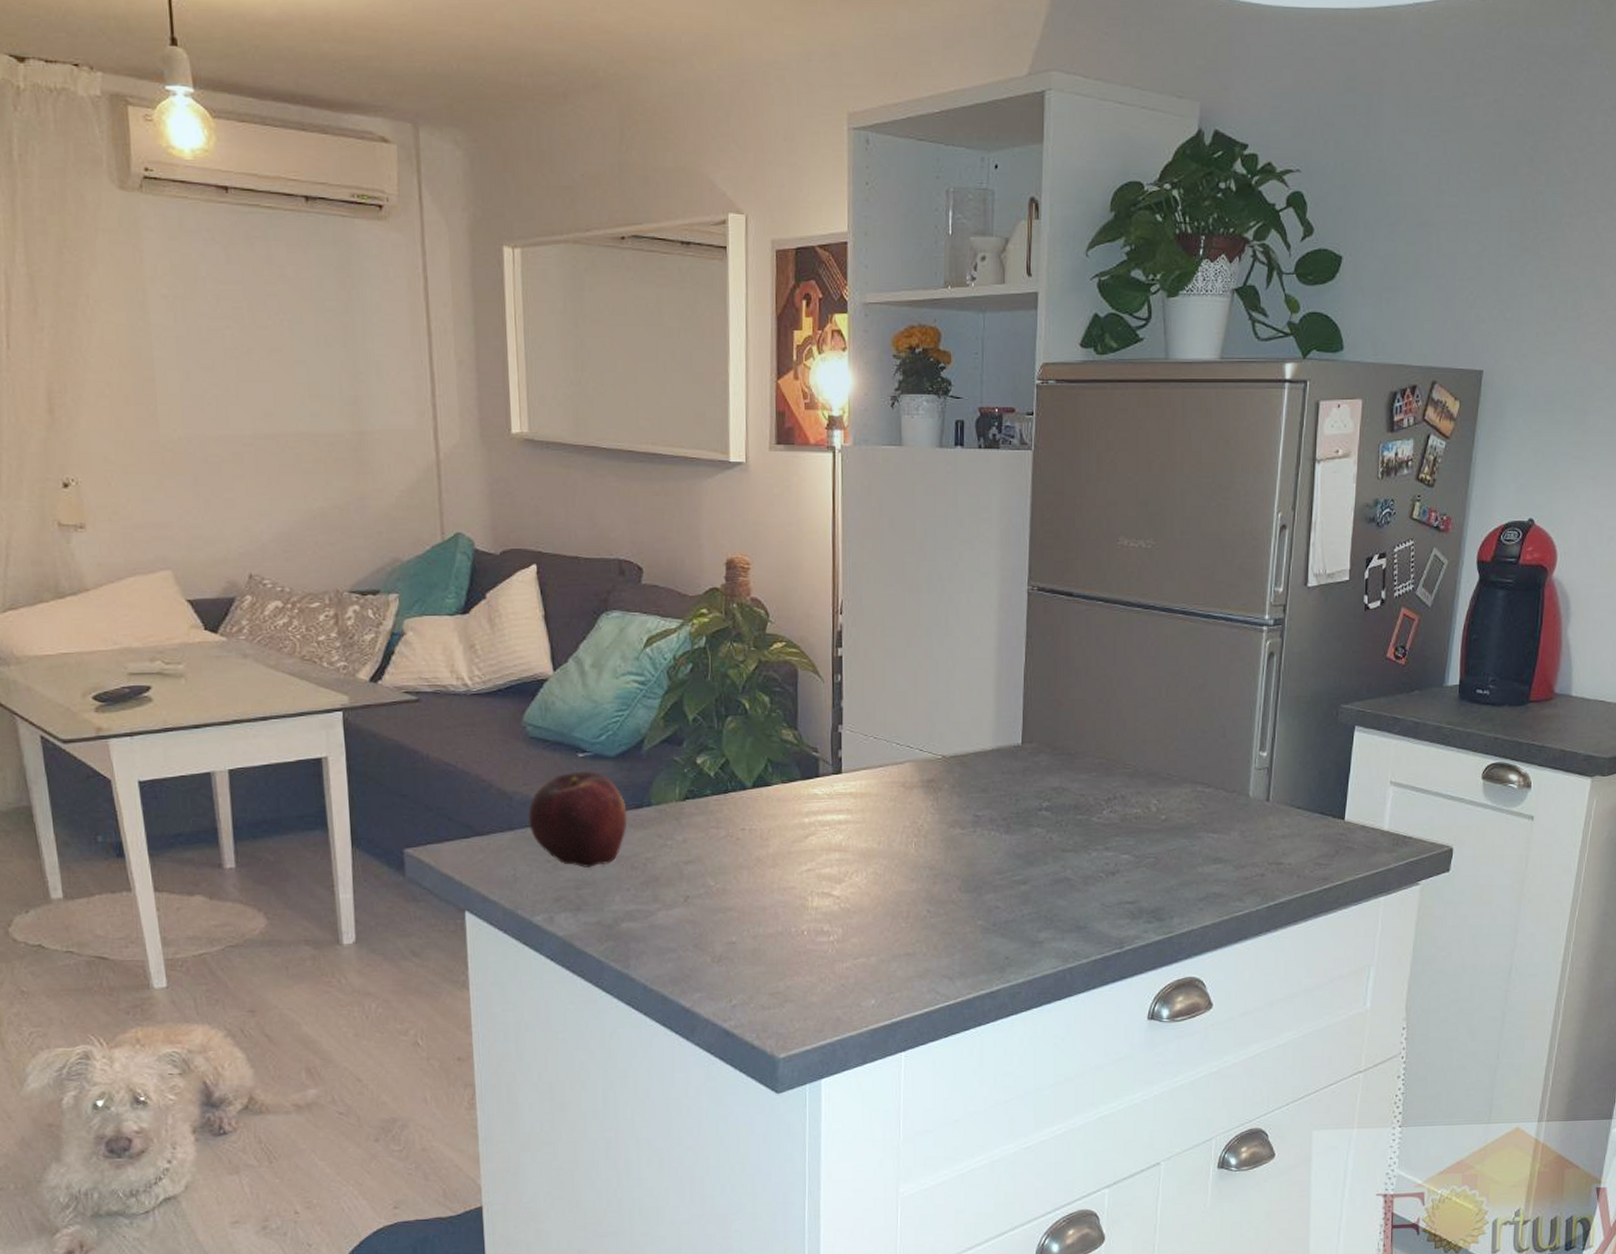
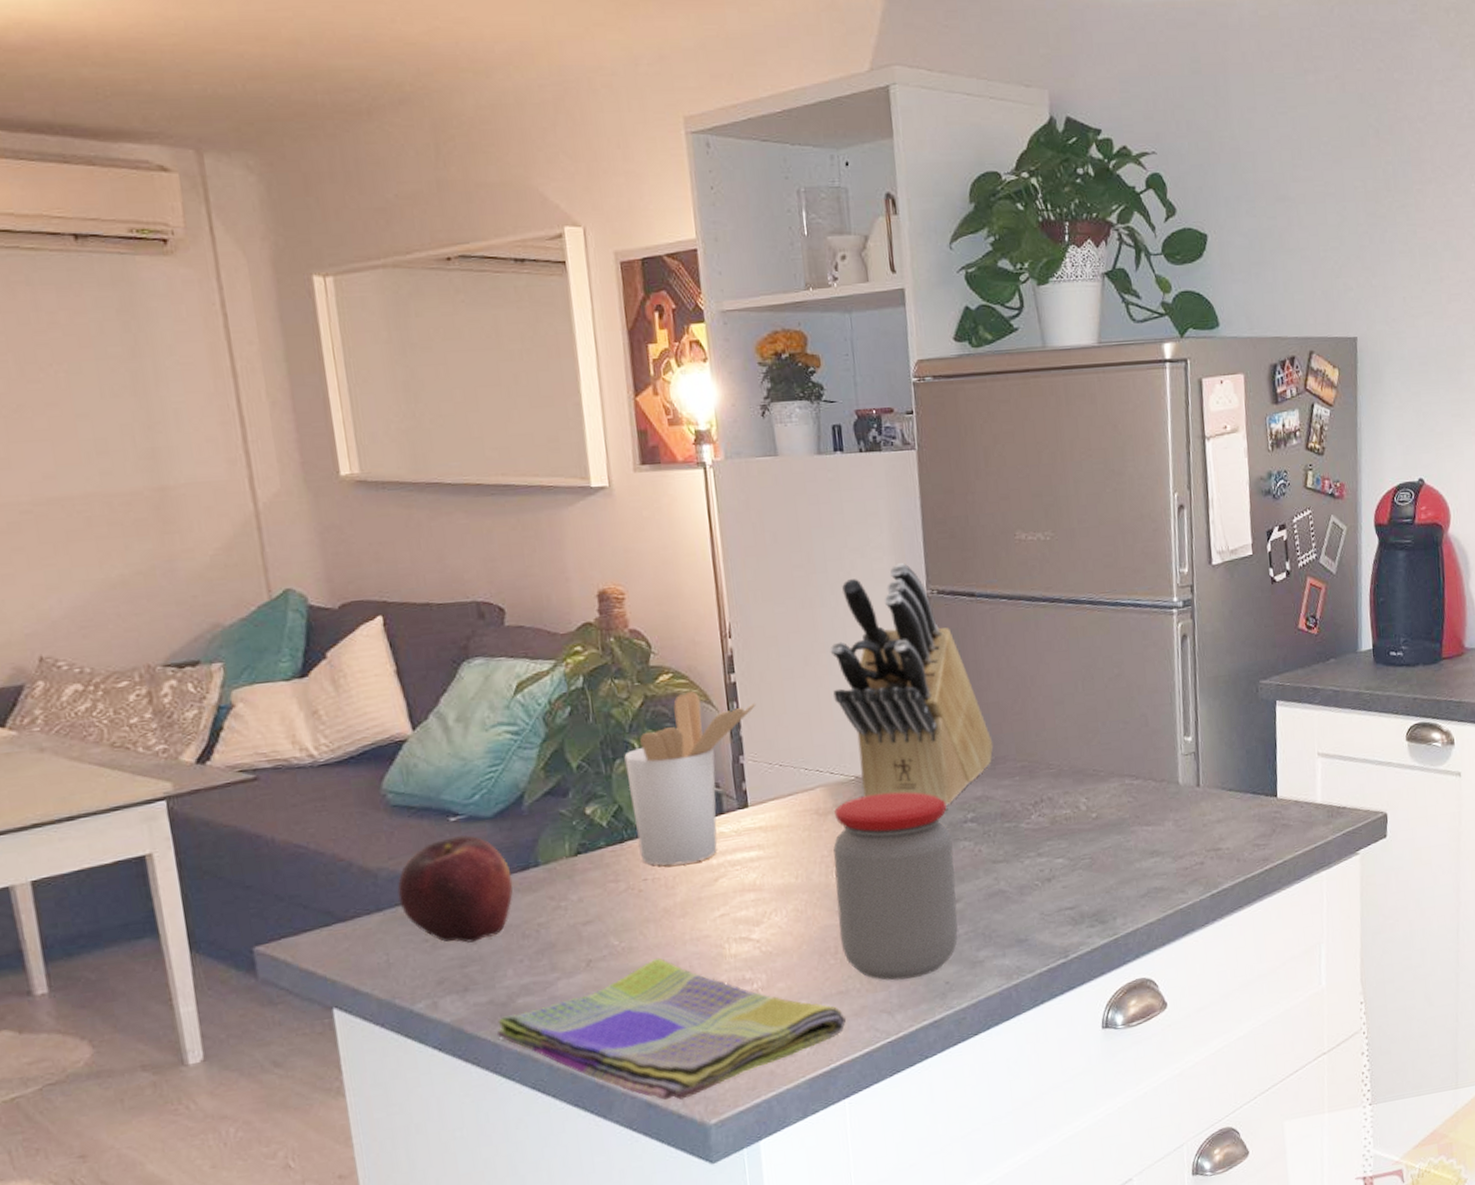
dish towel: none [602,903,910,1032] -> present [497,958,846,1100]
utensil holder: none [735,660,859,819] -> present [624,690,757,866]
jar: none [912,774,1026,950] -> present [833,792,958,981]
knife block: none [930,558,1075,792] -> present [830,563,994,806]

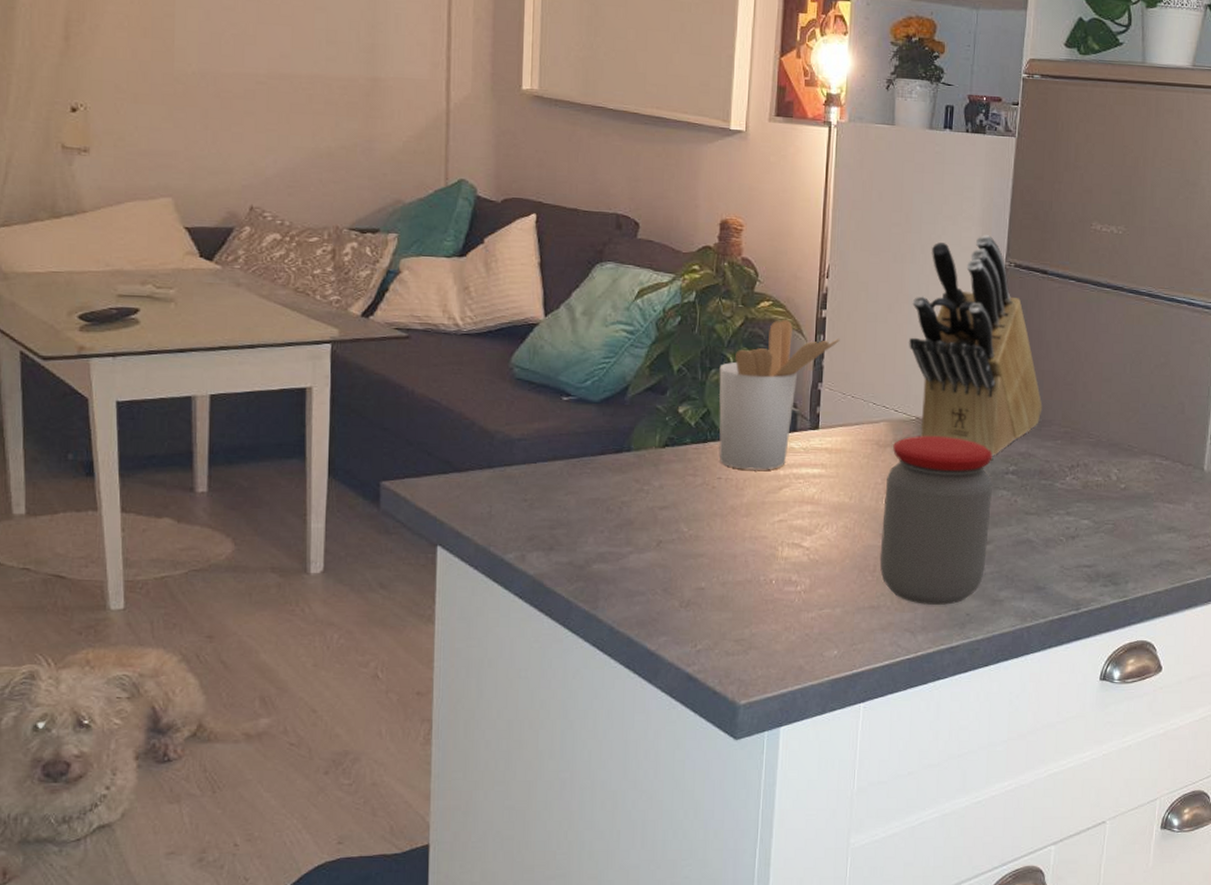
fruit: present [397,835,513,943] -> none [508,414,607,508]
dish towel: present [497,958,846,1100] -> none [571,550,873,678]

